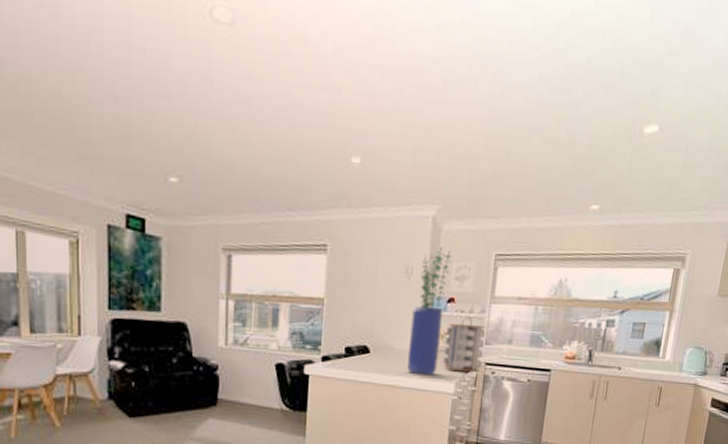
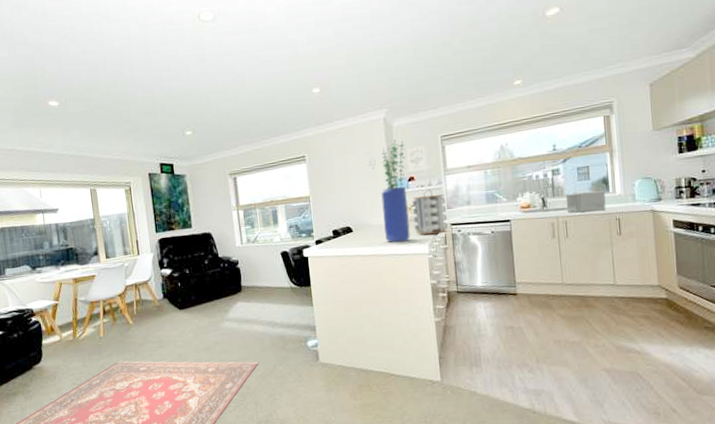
toaster: none [611,351,655,377] -> present [565,191,606,214]

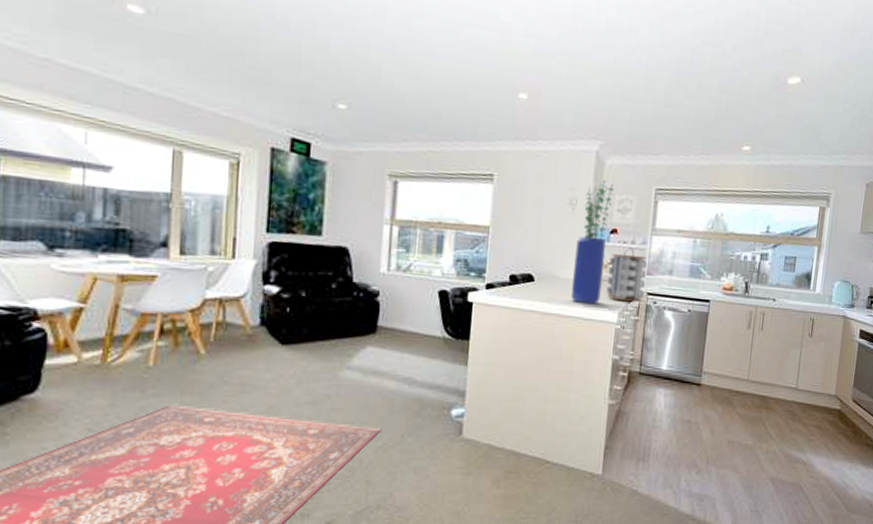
toaster: present [565,191,606,214] -> none [767,283,806,308]

